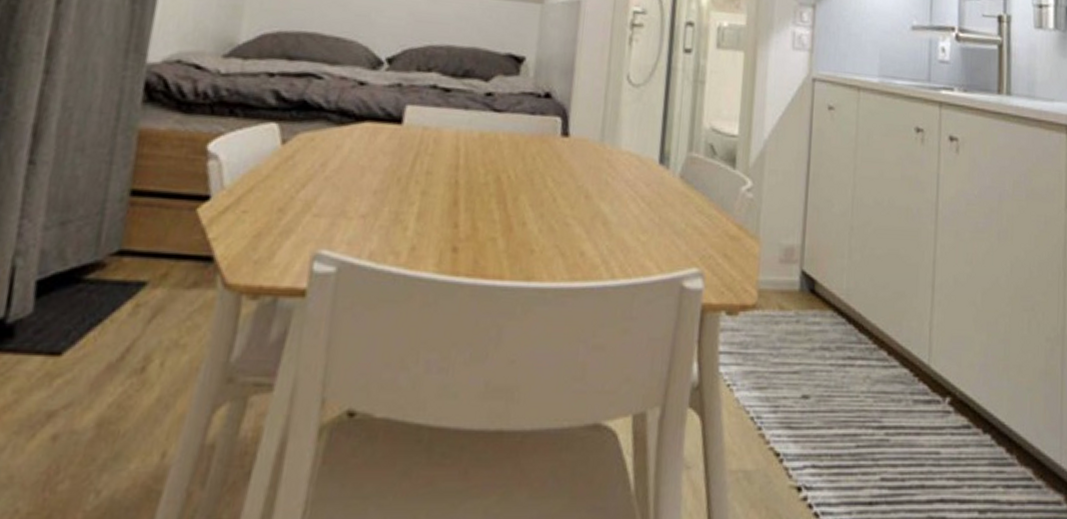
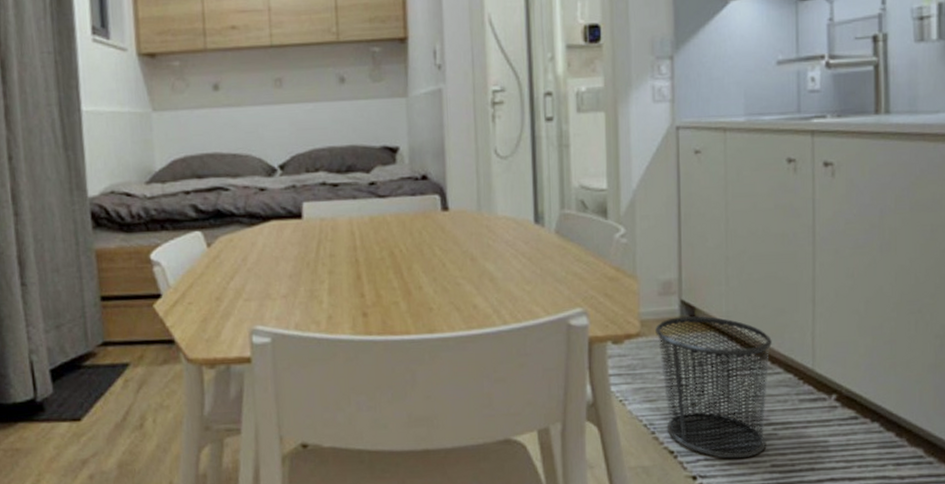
waste bin: none [773,290,890,468] -> present [655,316,772,459]

